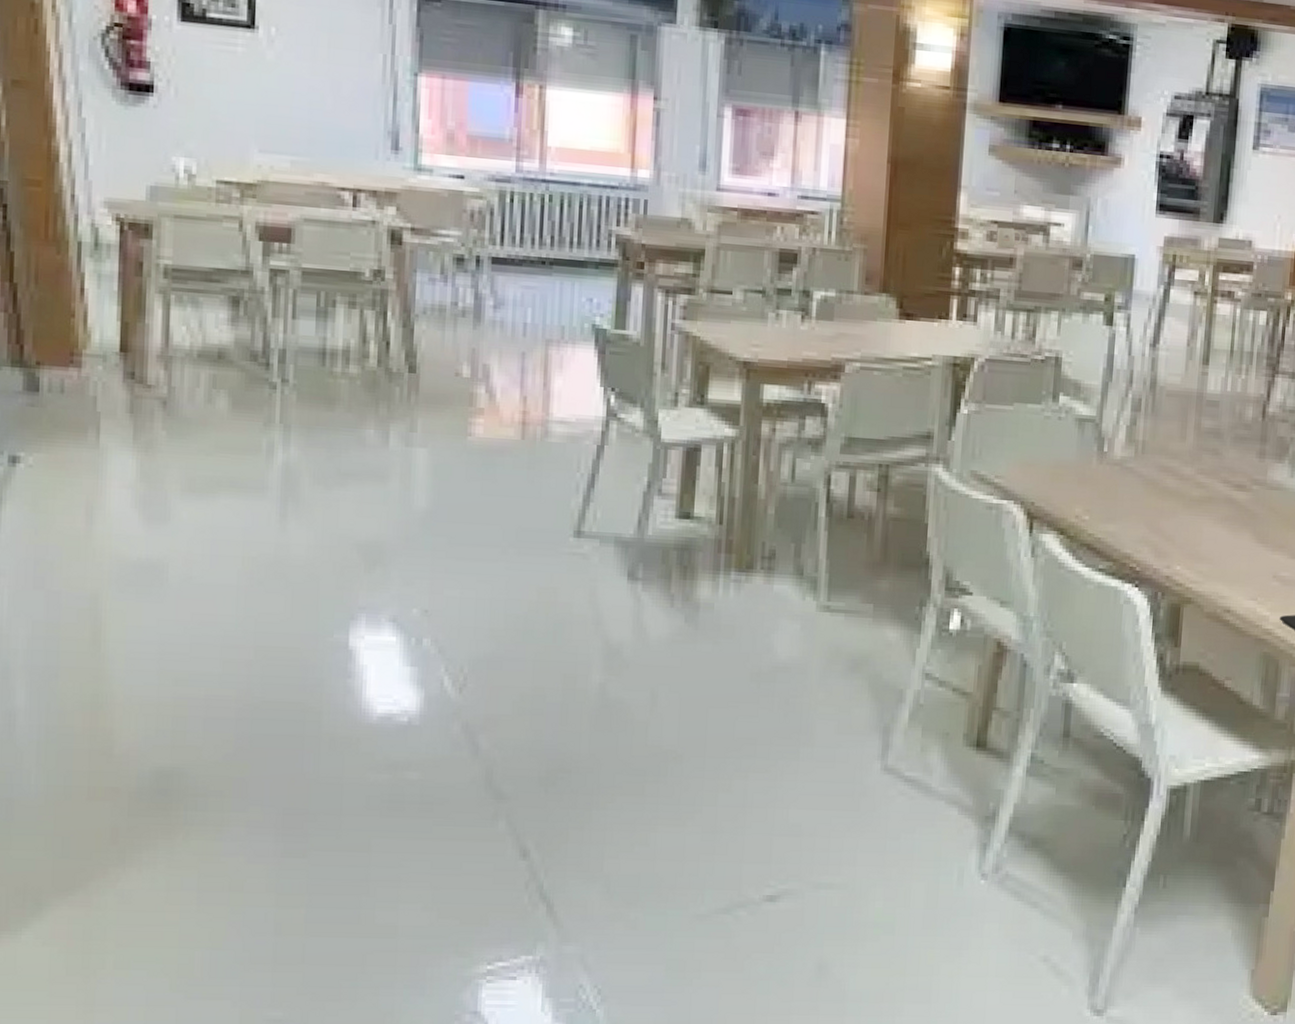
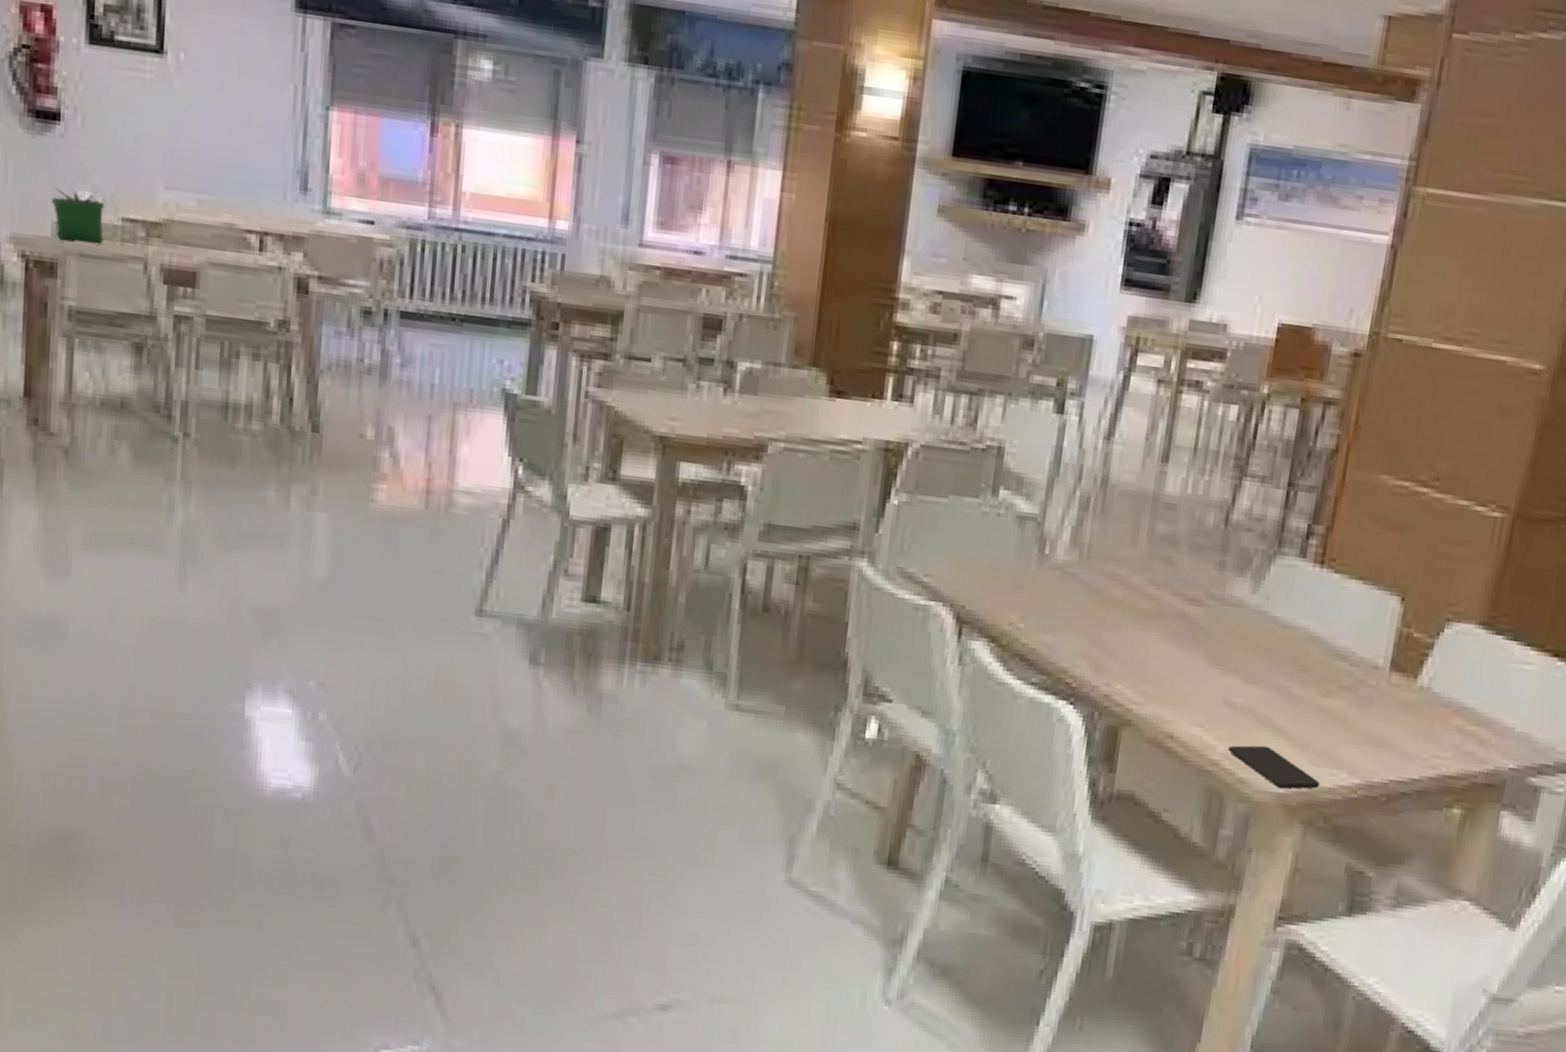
planter: none [145,153,200,208] -> present [51,186,105,246]

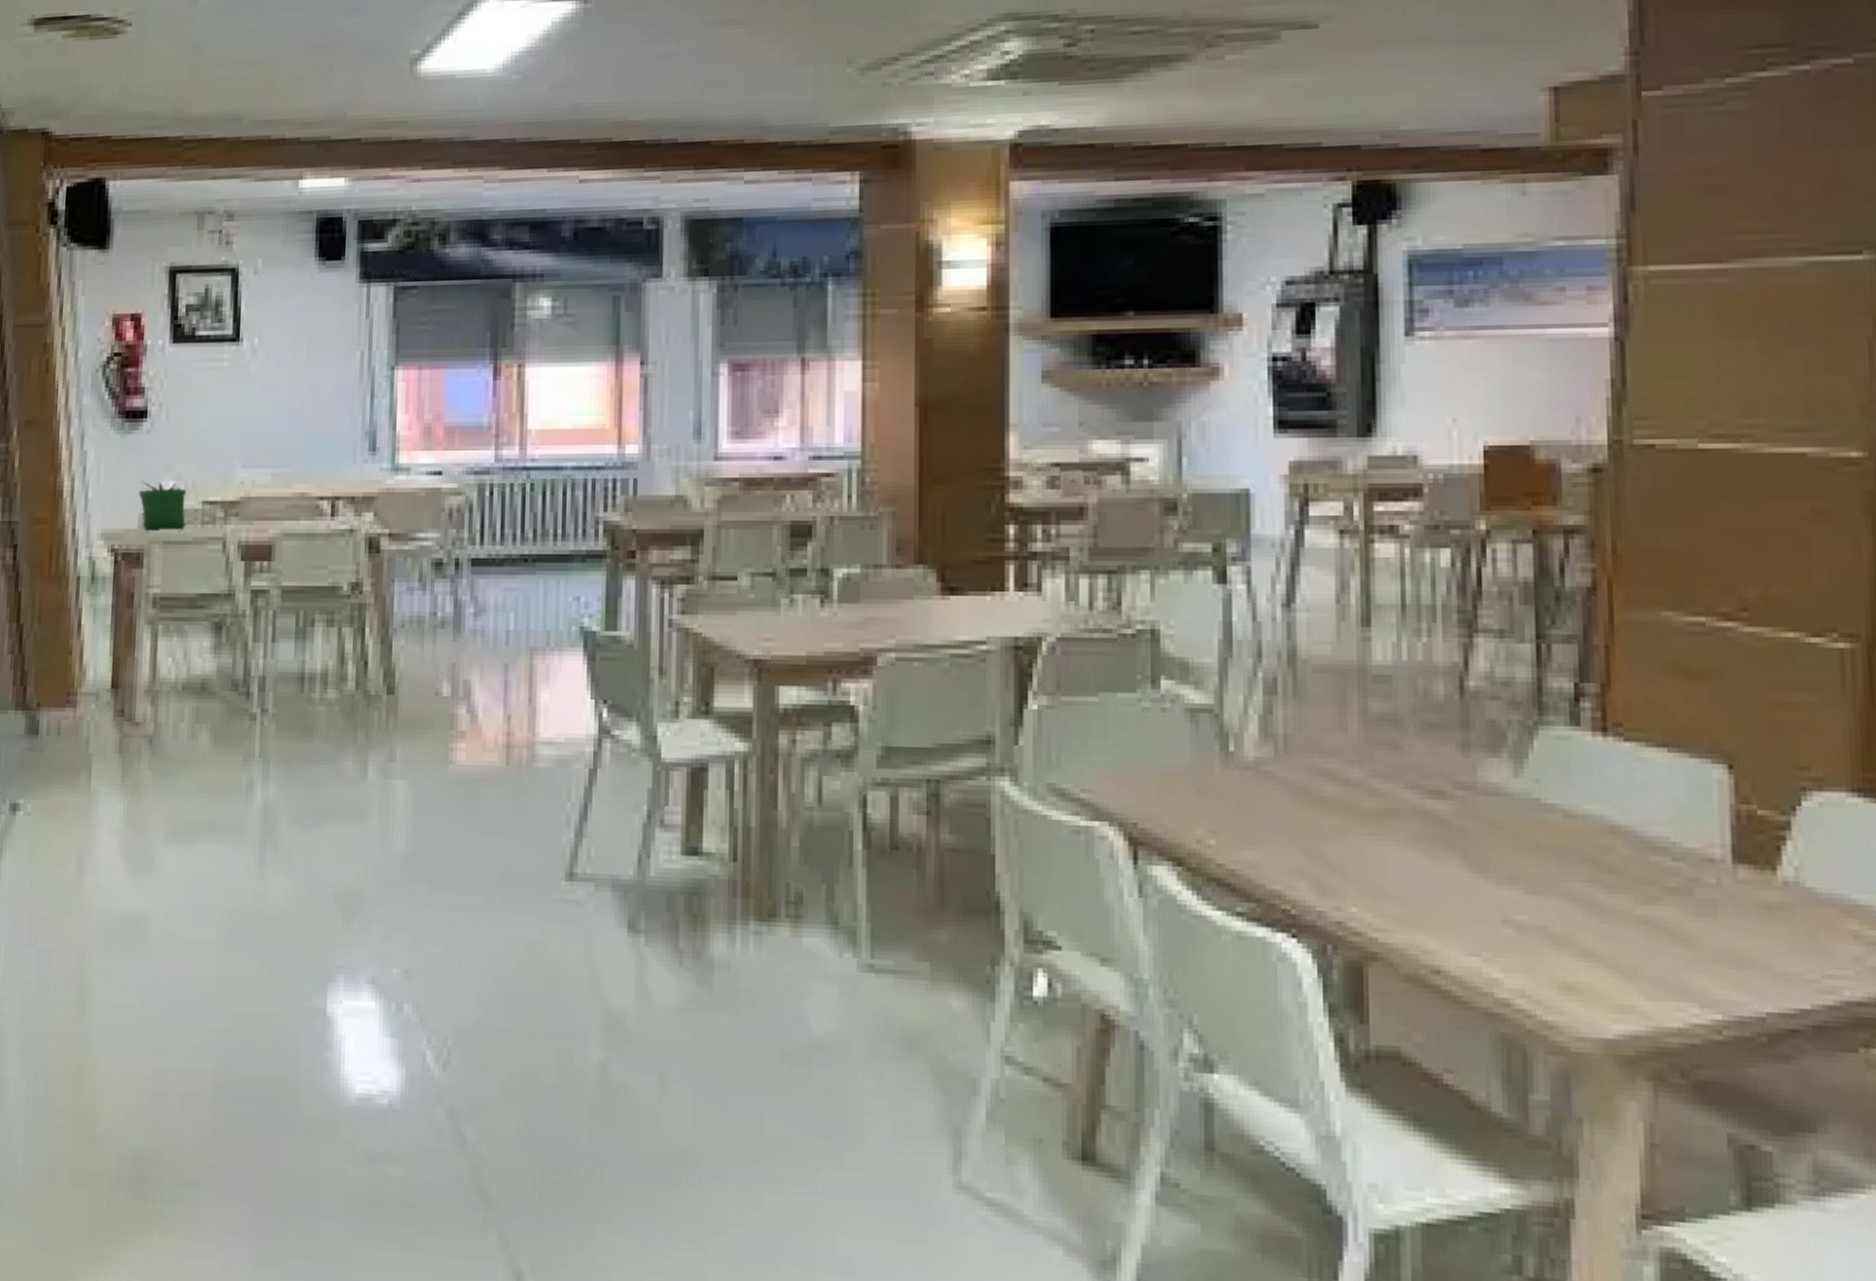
smartphone: present [1228,745,1320,789] -> none [1521,975,1663,1033]

